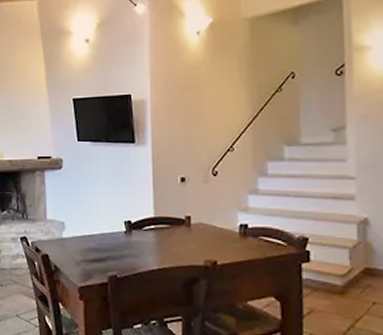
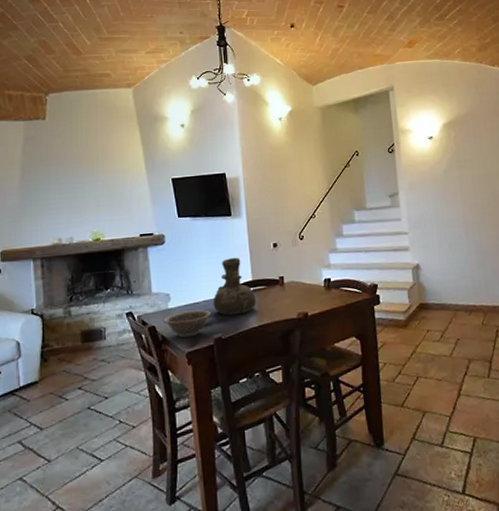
decorative bowl: none [57,243,106,271] -> present [163,310,211,338]
vase: none [109,189,157,253] -> present [213,257,256,316]

